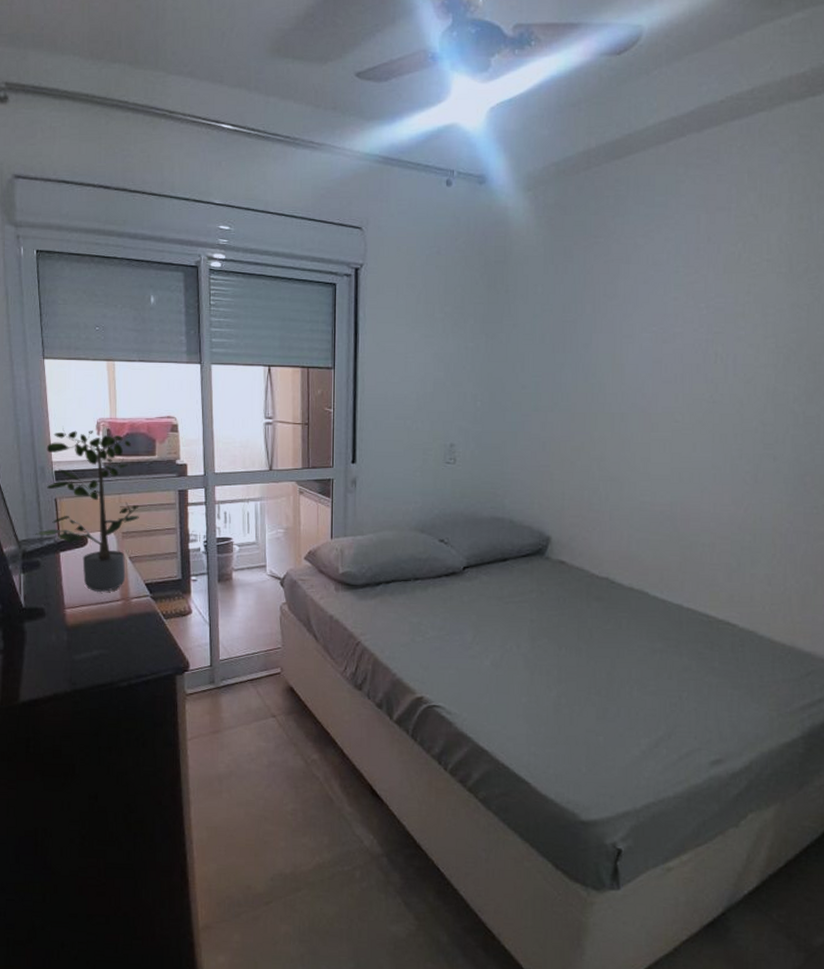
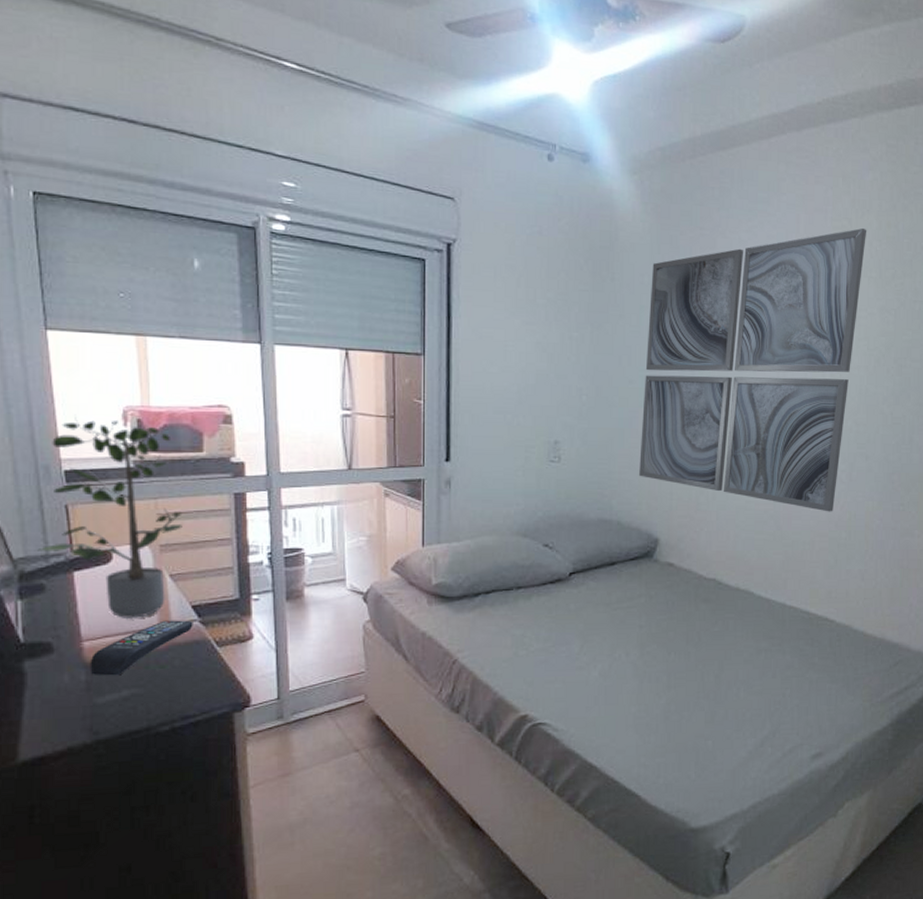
remote control: none [70,595,146,638] -> present [90,620,193,676]
wall art: none [531,224,776,514] -> present [639,228,867,512]

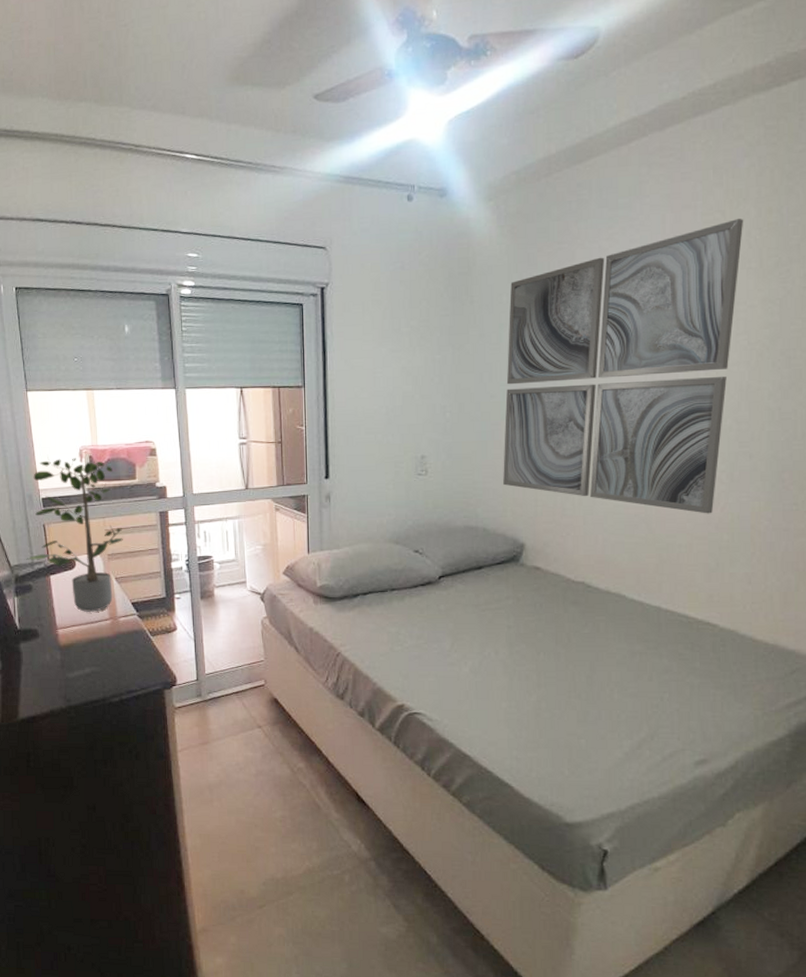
remote control: present [90,620,193,676] -> none [63,614,133,657]

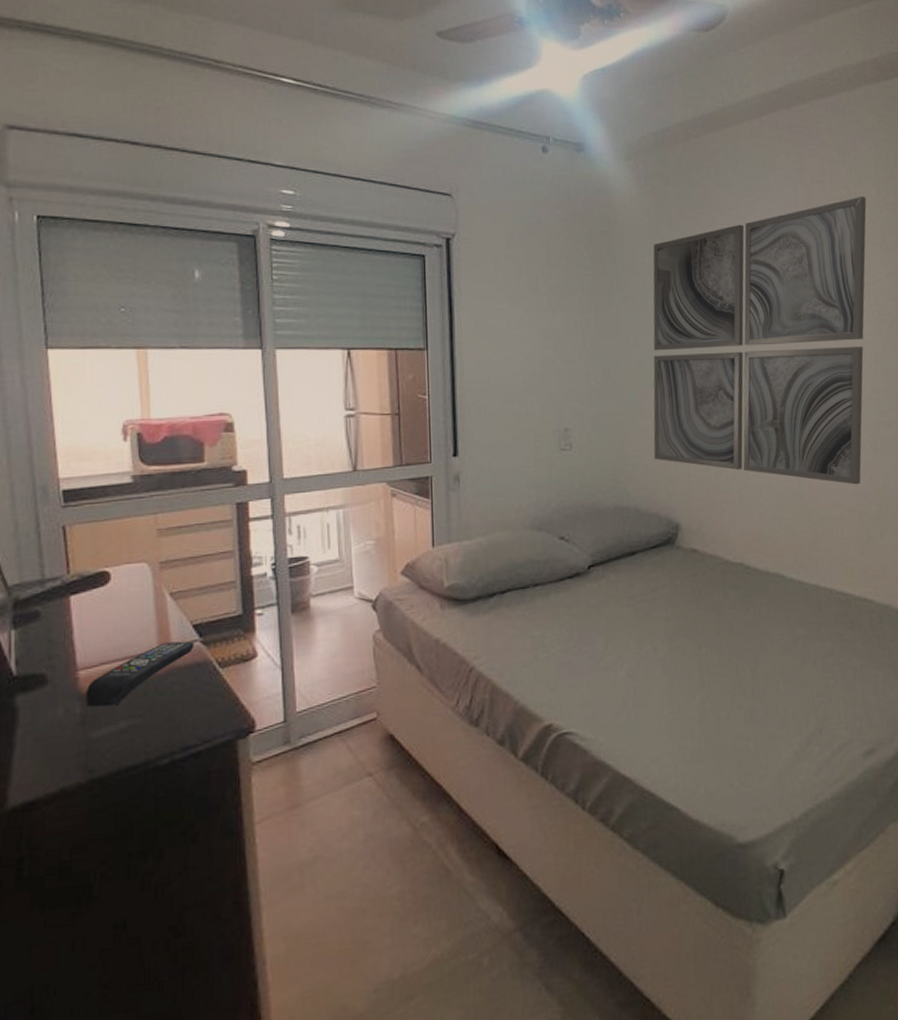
potted plant: present [26,457,123,613] -> none [33,435,183,644]
remote control: none [63,614,133,657] -> present [85,641,194,707]

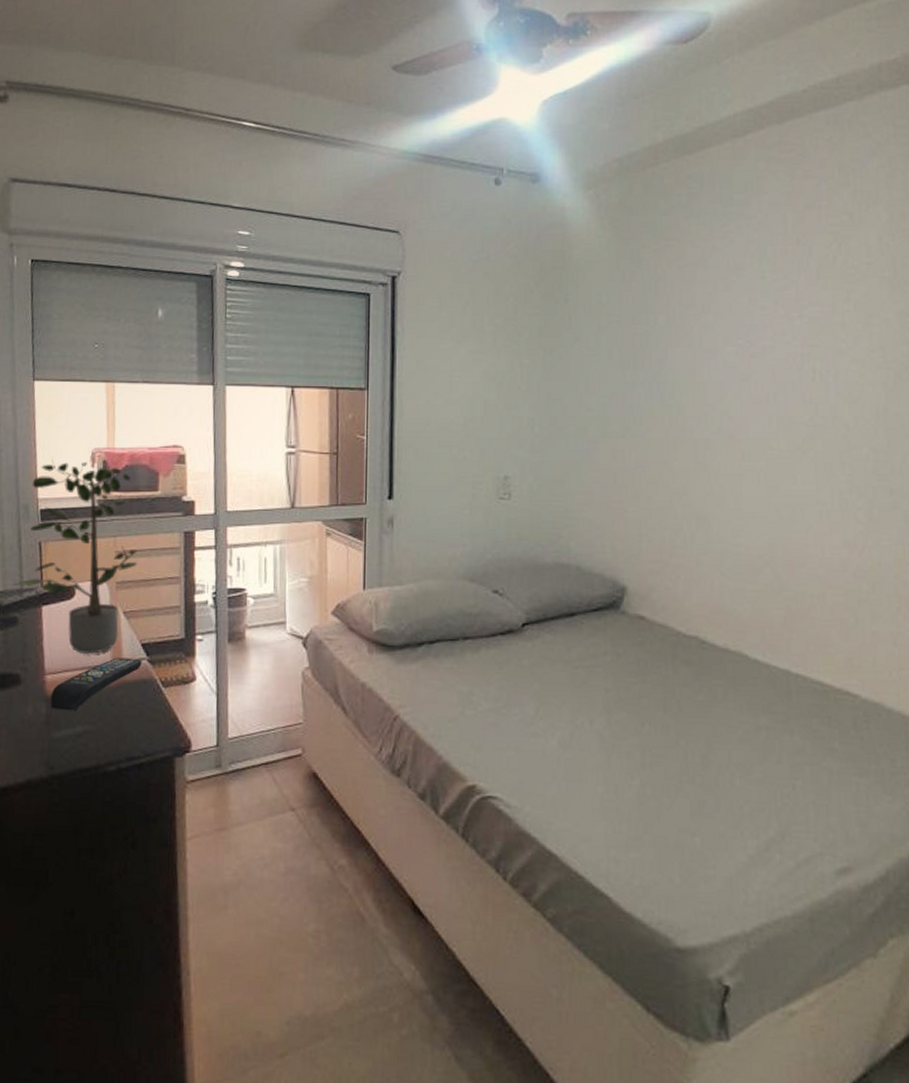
potted plant: none [33,435,183,644] -> present [14,459,138,655]
wall art: present [653,197,867,485] -> none [601,223,875,559]

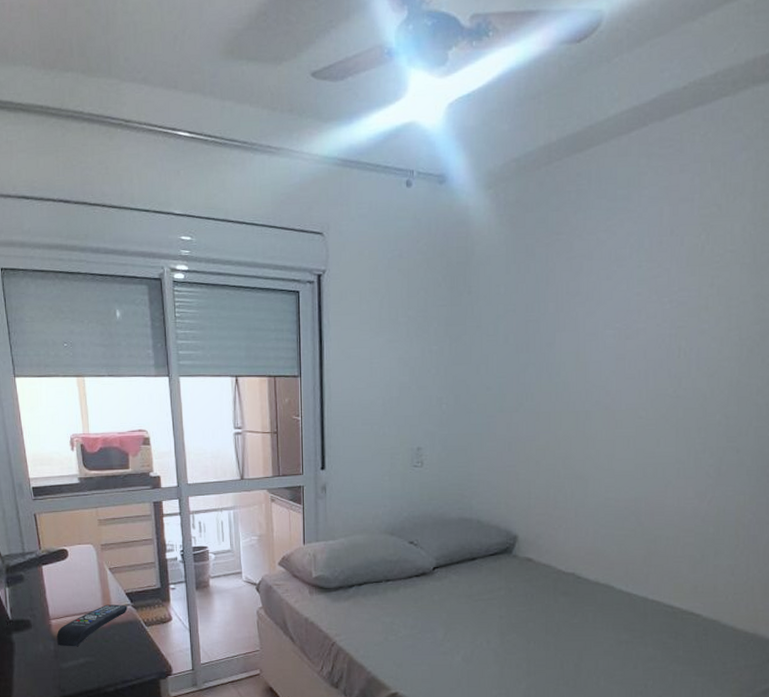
potted plant: present [14,459,138,655] -> none [17,445,117,603]

